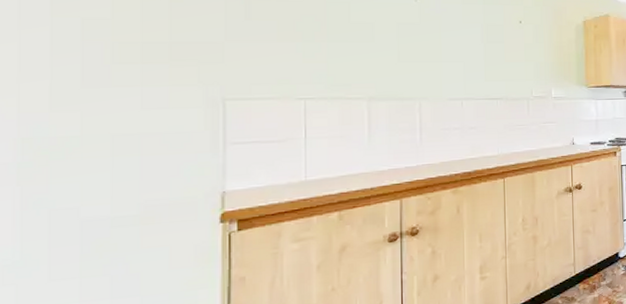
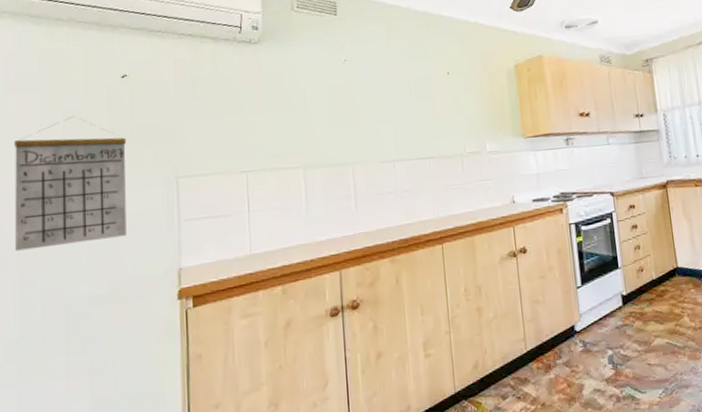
calendar: none [14,25,164,167] -> present [13,116,127,251]

